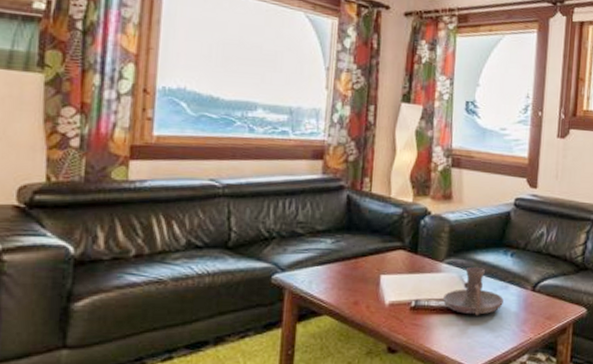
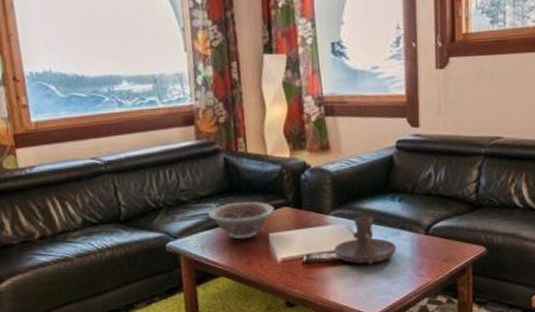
decorative bowl: none [322,240,390,278] -> present [209,201,274,239]

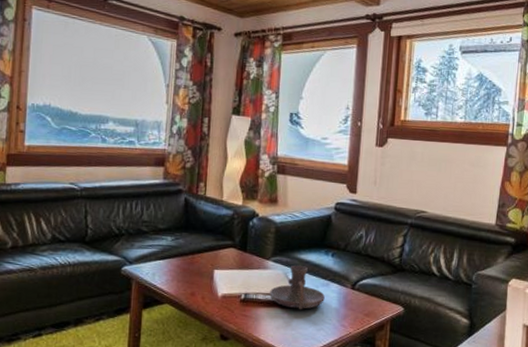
decorative bowl: present [209,201,274,239] -> none [164,238,222,272]

